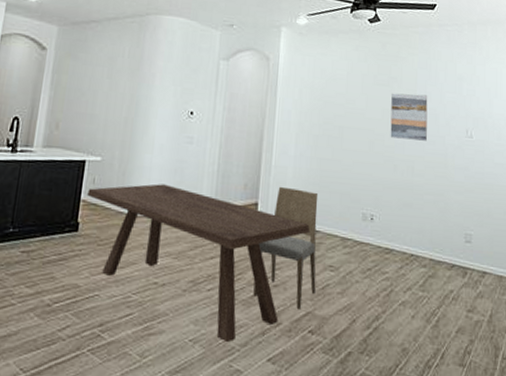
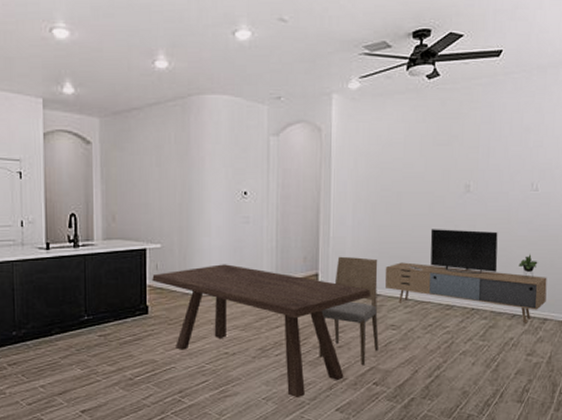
media console: none [324,166,485,276] -> present [385,229,547,324]
wall art: present [390,93,428,141] -> none [450,151,491,198]

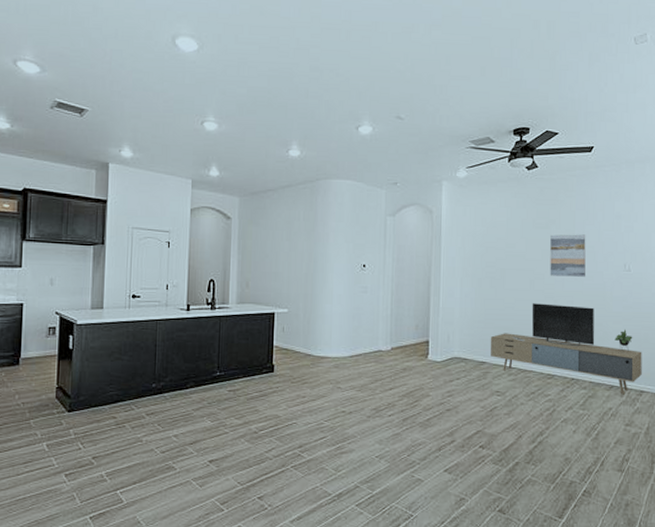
dining table: present [152,264,371,398] -> none [279,329,477,458]
dining chair: present [319,256,379,366] -> none [429,325,485,429]
wall art: none [450,151,491,198] -> present [550,234,586,277]

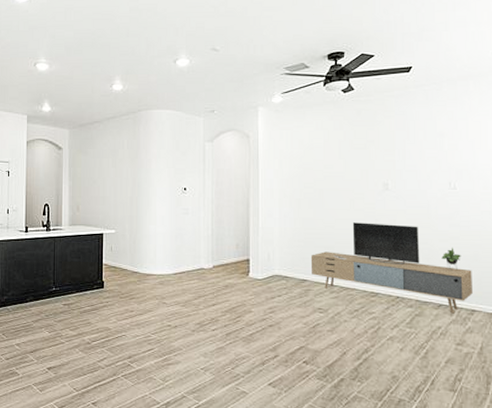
wall art: present [550,234,586,277] -> none [369,154,407,196]

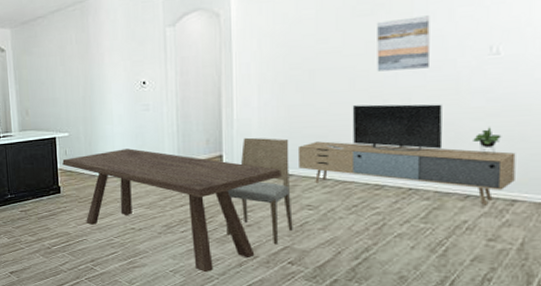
dining table: none [107,248,298,371] -> present [62,148,282,273]
dining chair: none [252,244,307,345] -> present [226,137,293,245]
wall art: none [369,154,407,196] -> present [377,15,430,72]

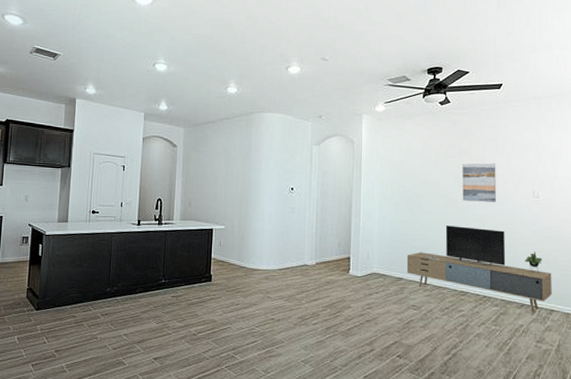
dining table: present [62,148,282,273] -> none [216,244,394,364]
dining chair: present [226,137,293,245] -> none [350,244,402,340]

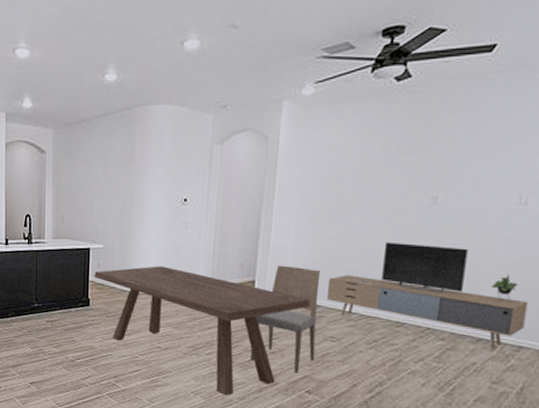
dining table: none [216,244,394,364] -> present [94,266,310,396]
dining chair: none [350,244,402,340] -> present [250,265,321,374]
wall art: present [462,163,496,202] -> none [412,160,470,212]

